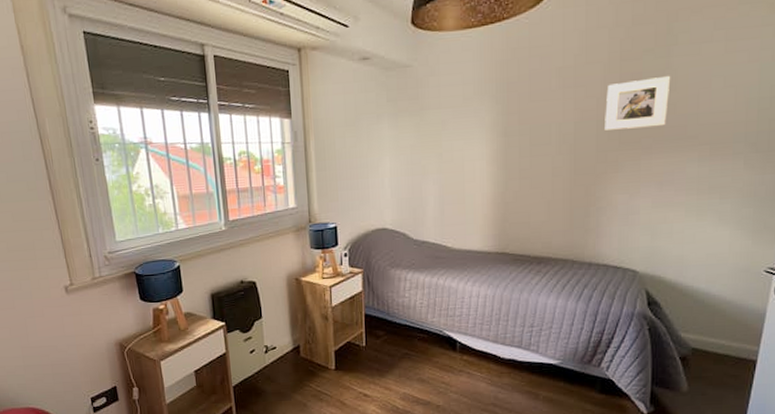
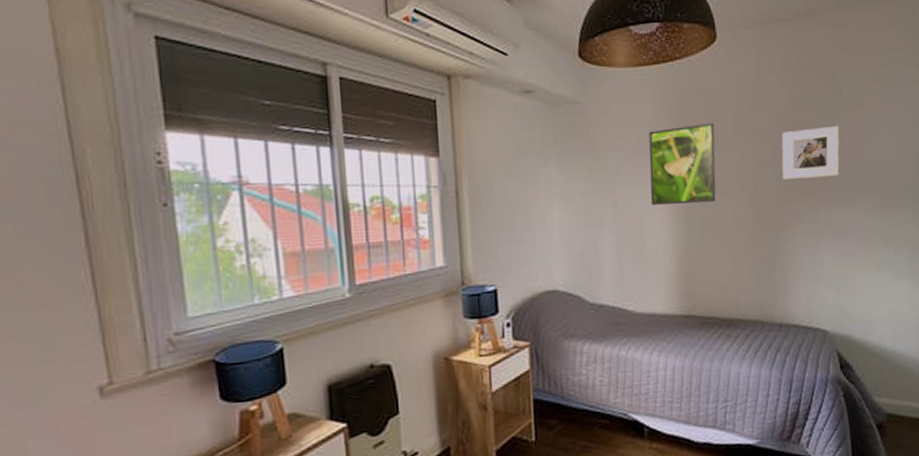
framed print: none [472,78,537,156] -> present [648,122,716,205]

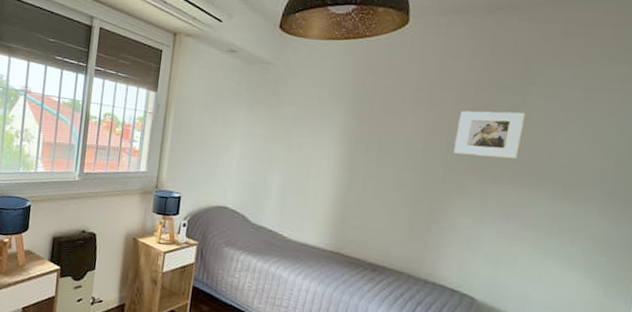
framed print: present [648,122,716,205] -> none [320,93,392,162]

